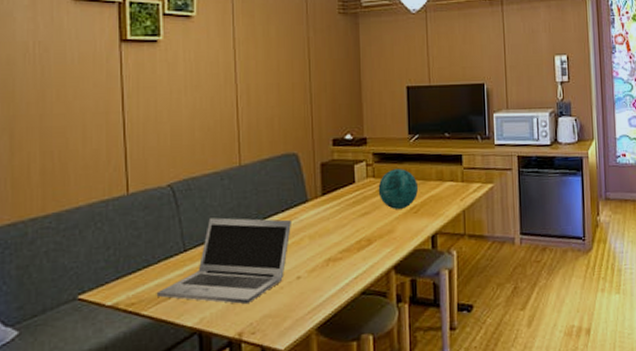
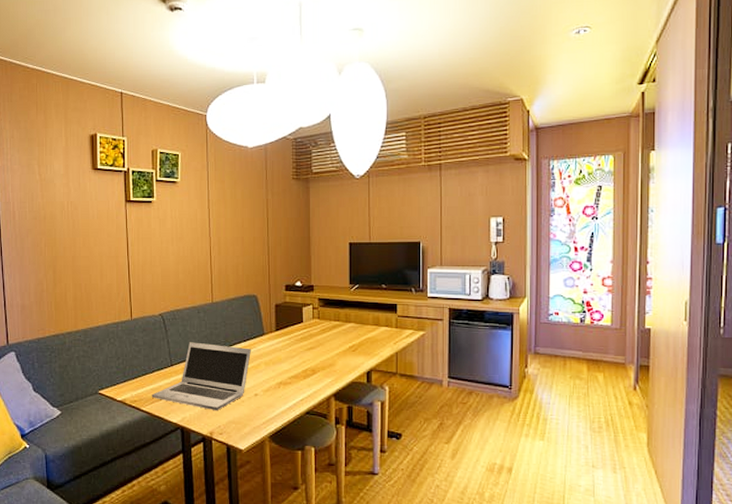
decorative orb: present [378,169,419,209] -> none [322,313,357,347]

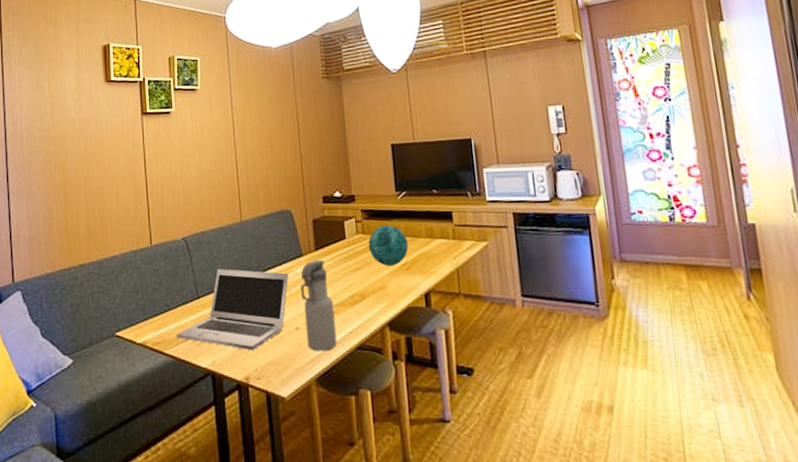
water bottle: none [261,339,289,414] -> present [301,259,337,351]
decorative orb: none [322,313,357,347] -> present [368,225,409,265]

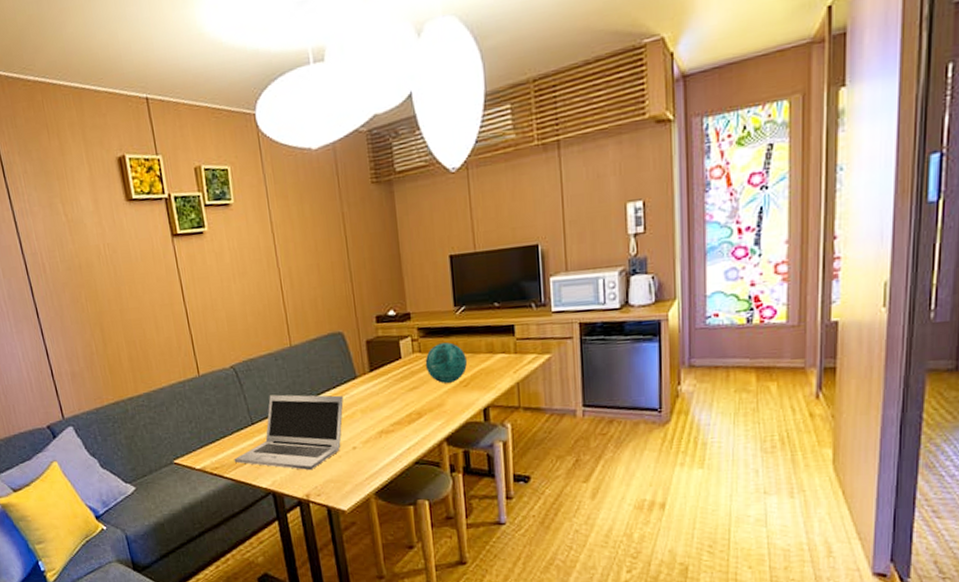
water bottle: present [301,259,337,351] -> none [356,380,394,468]

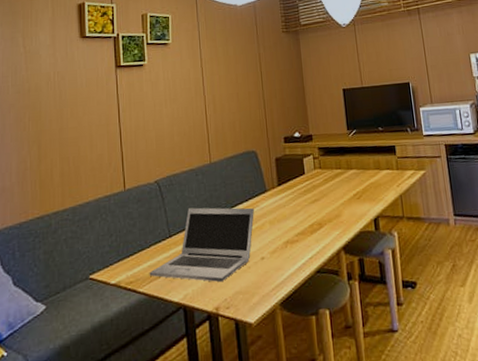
decorative orb: present [425,342,468,383] -> none [324,160,360,196]

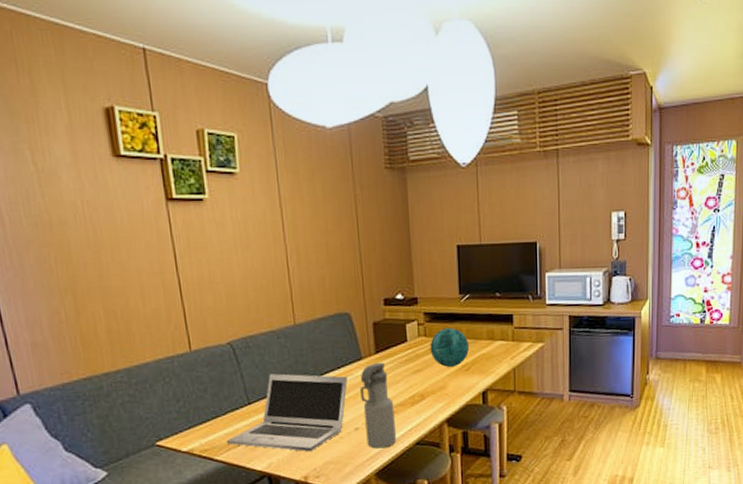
water bottle: none [265,194,298,278] -> present [360,362,396,449]
decorative orb: none [324,160,360,196] -> present [430,328,470,367]

